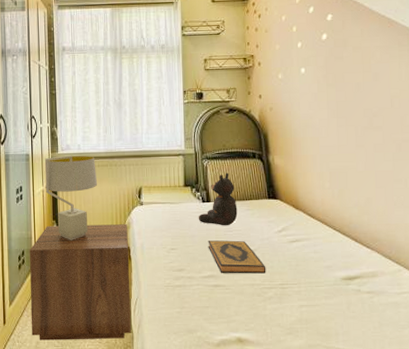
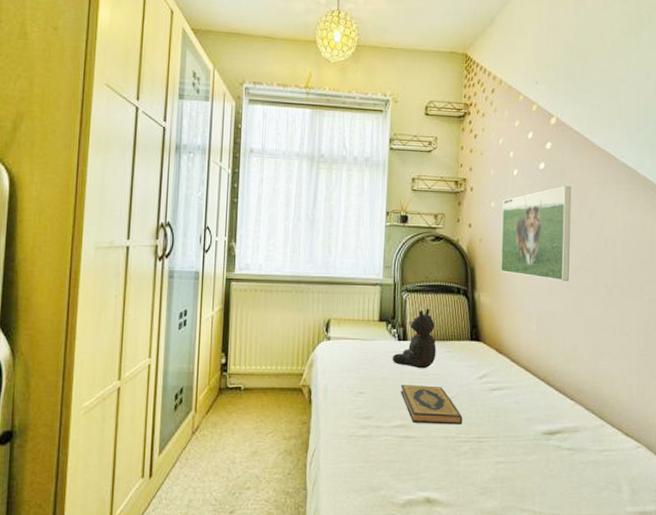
nightstand: present [30,224,131,341] -> none [183,359,310,498]
table lamp: present [44,155,98,240] -> none [216,276,279,378]
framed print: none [289,52,358,140] -> present [501,185,572,281]

